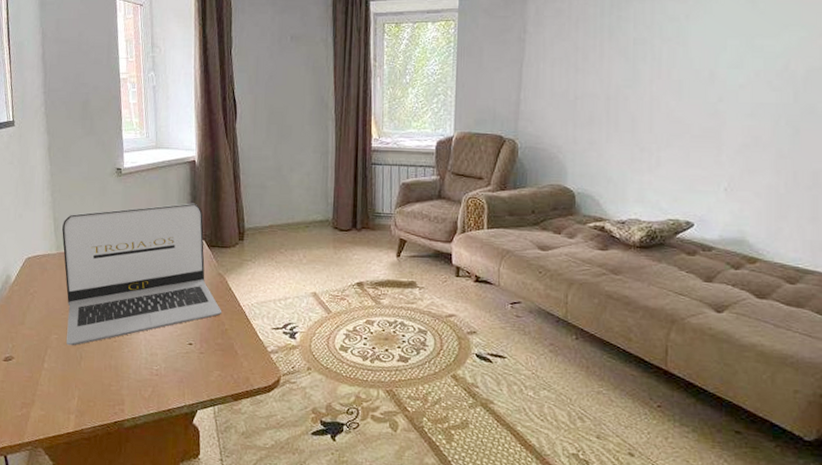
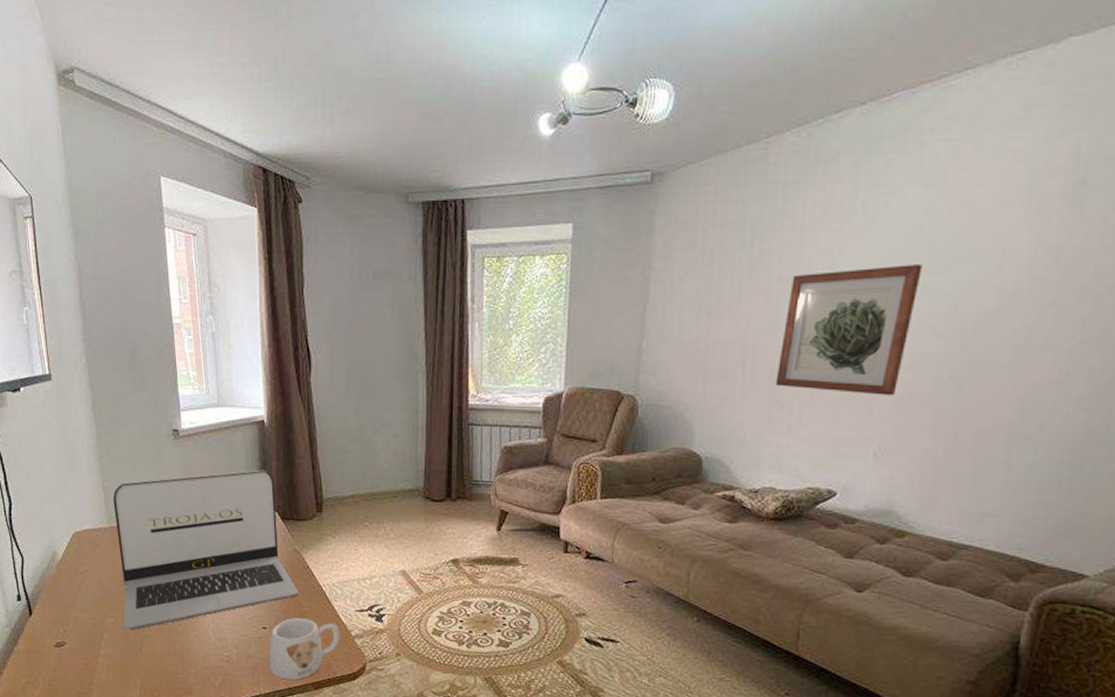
mug: none [193,335,258,393] -> present [269,617,341,681]
wall art: none [636,29,756,140] -> present [775,265,922,396]

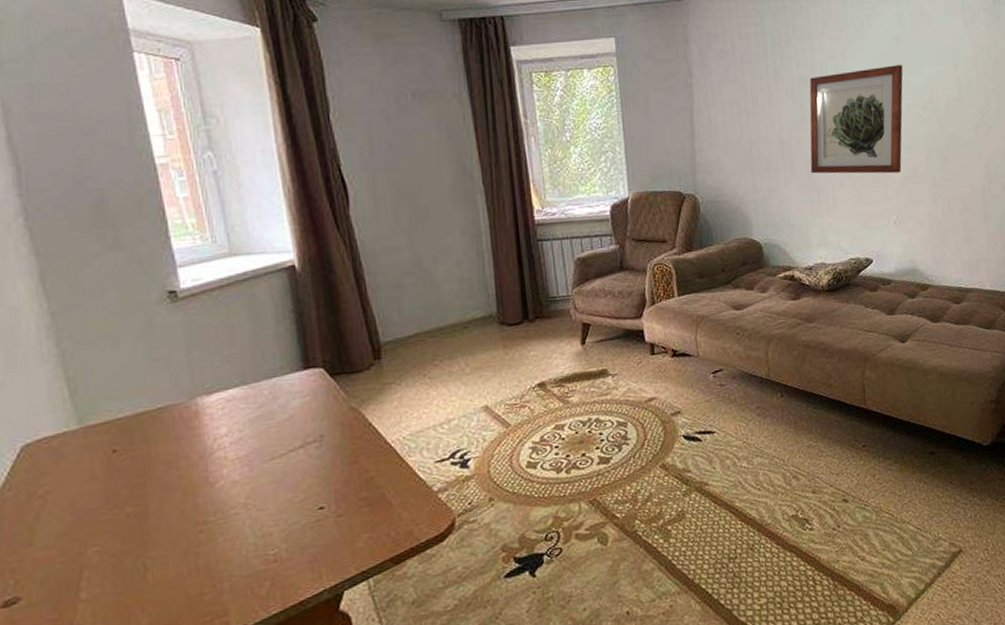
laptop: present [113,469,300,630] -> none [84,322,363,557]
mug: present [269,617,341,681] -> none [330,482,420,564]

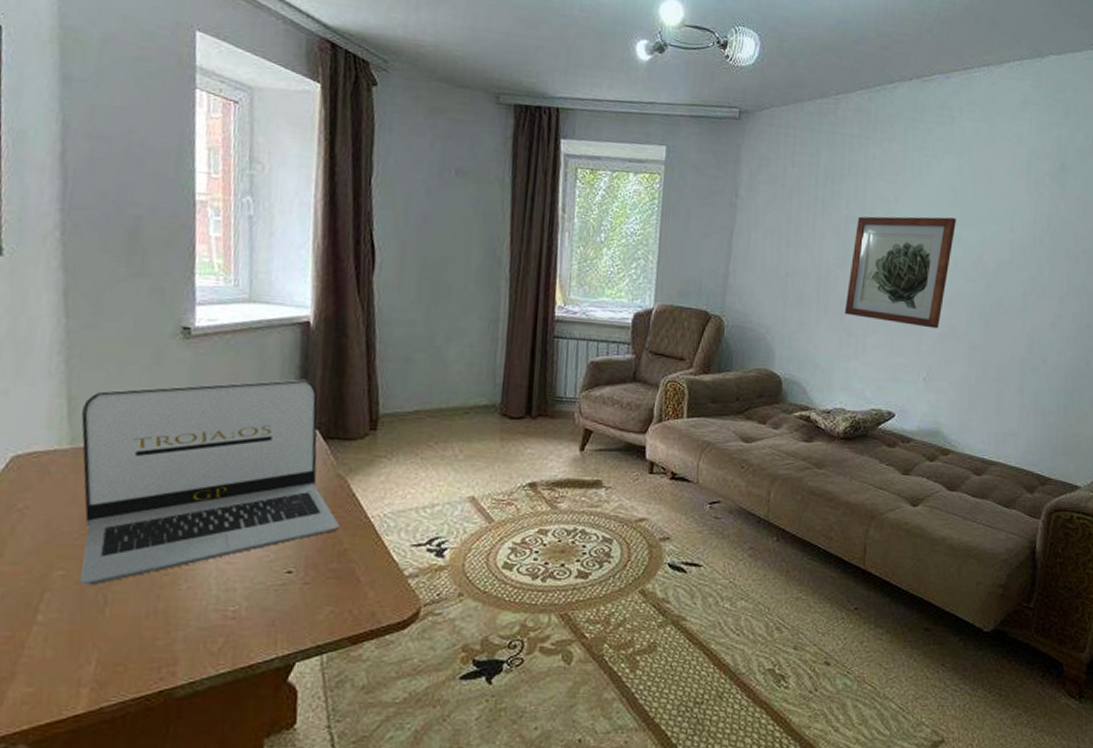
laptop: none [84,322,363,557] -> present [80,379,341,585]

